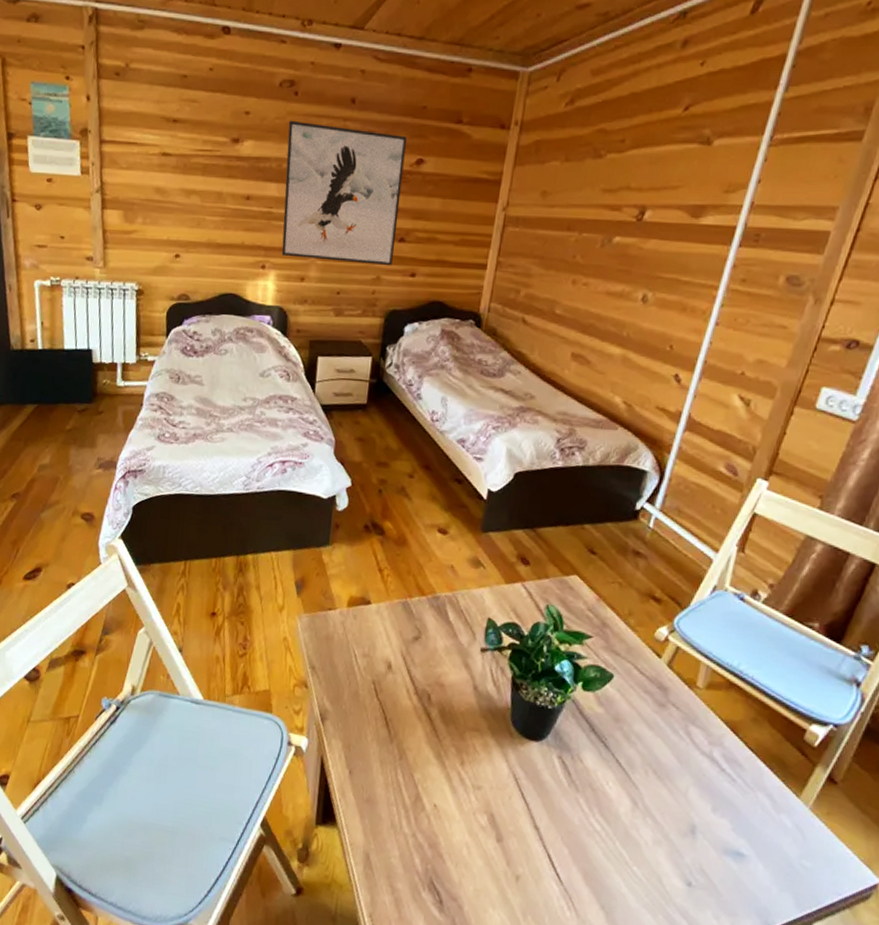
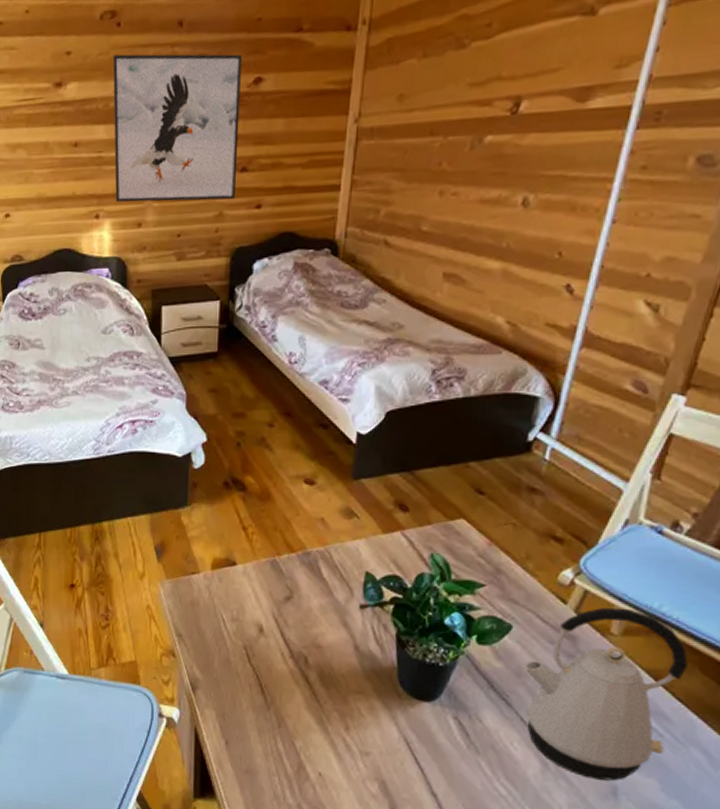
kettle: none [620,662,760,820] -> present [523,607,688,781]

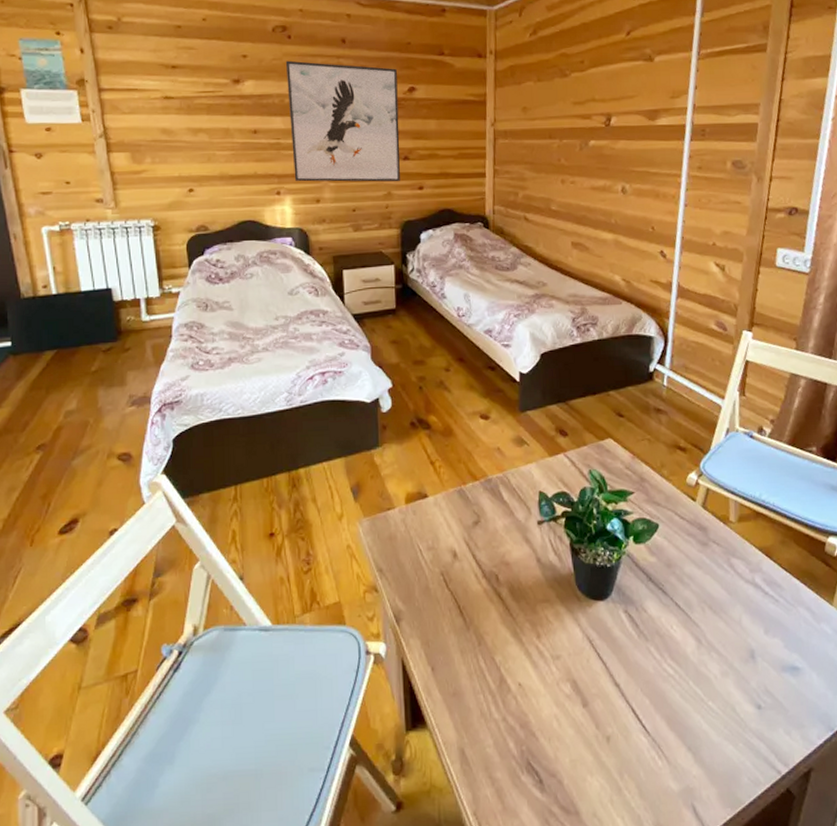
kettle: present [523,607,688,781] -> none [671,499,786,647]

